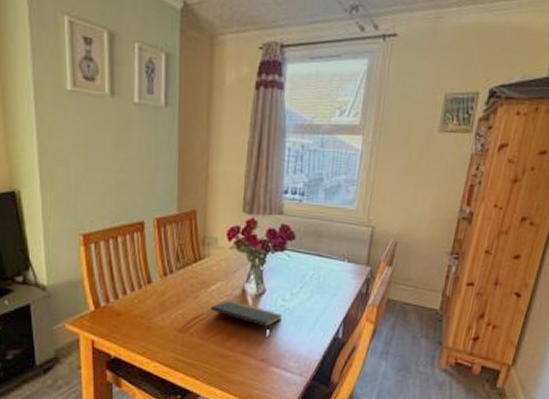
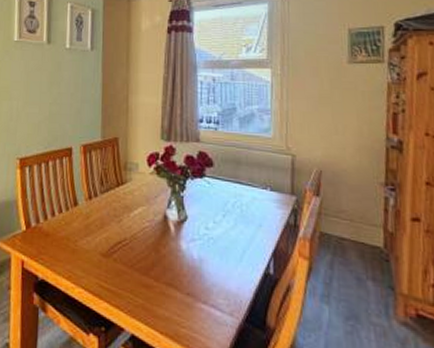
notepad: present [210,301,283,330] -> none [133,226,207,260]

